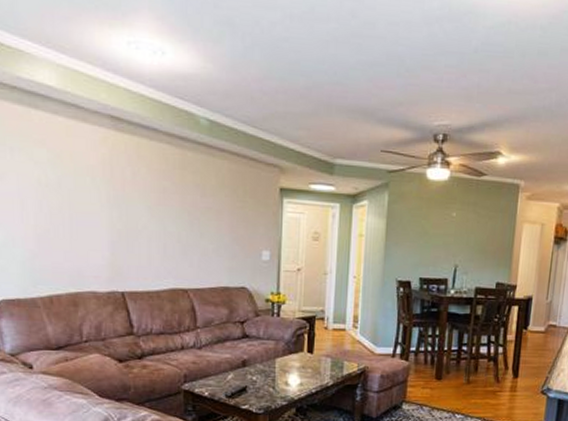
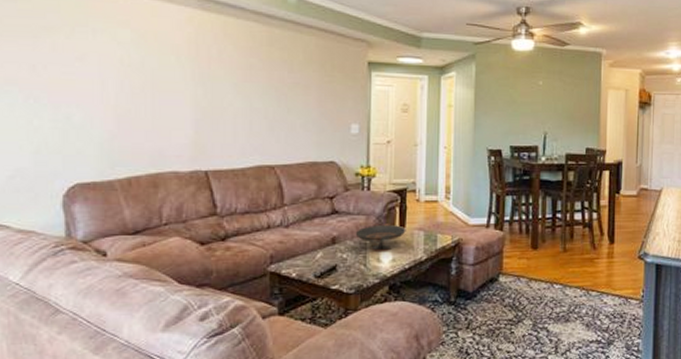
decorative bowl: none [265,349,314,375] -> present [355,224,406,251]

